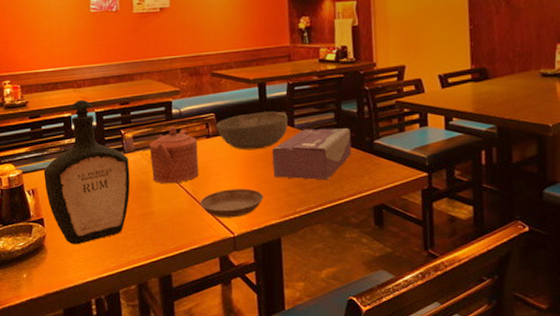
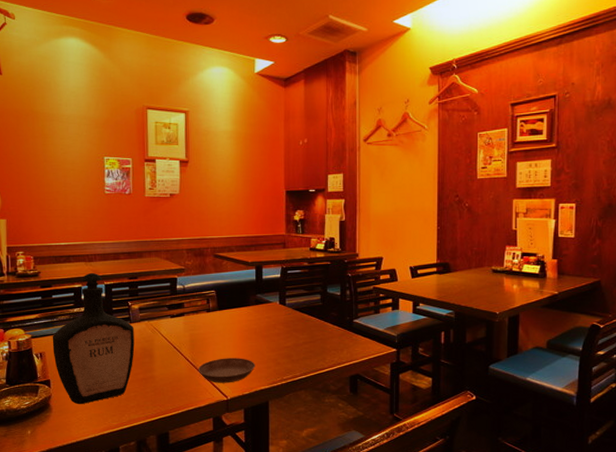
teapot: present [150,126,199,184] -> none [154,300,199,352]
bowl: present [216,111,289,150] -> none [216,291,281,324]
tissue box: present [271,128,352,180] -> none [264,308,334,353]

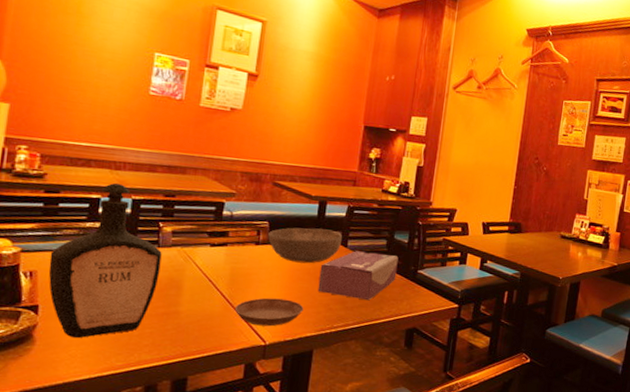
bowl: none [216,291,281,324] -> present [268,227,343,264]
tissue box: none [264,308,334,353] -> present [317,251,399,301]

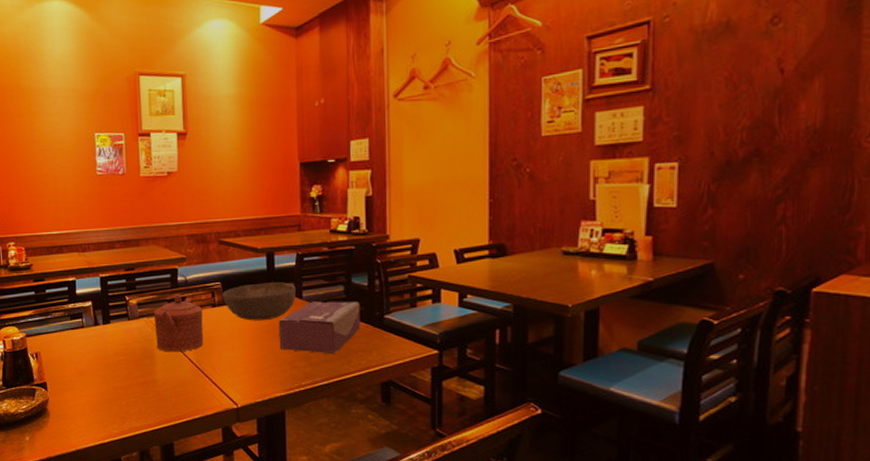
bottle: present [48,182,162,339] -> none [47,264,134,410]
teapot: none [186,227,244,286] -> present [154,294,204,352]
saucer: present [234,297,304,327] -> none [203,360,269,389]

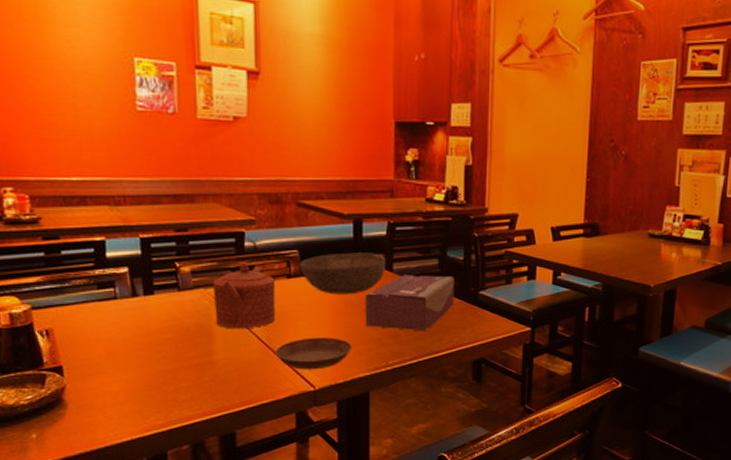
saucer: none [203,360,269,389] -> present [274,337,352,370]

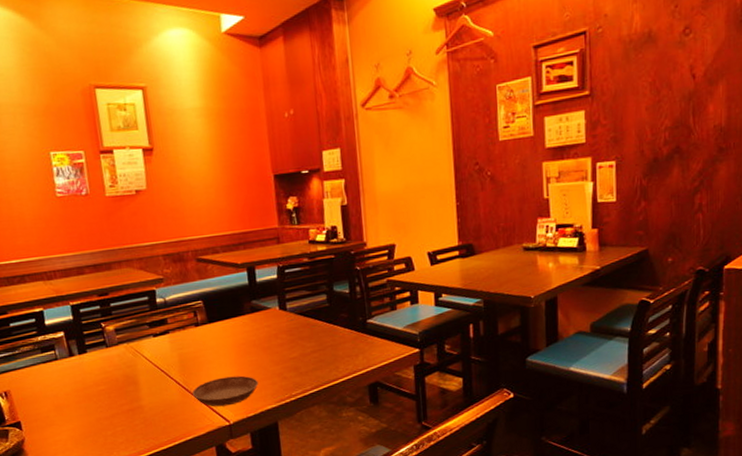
teapot: present [213,262,276,329] -> none [134,316,189,377]
bowl: present [300,253,387,295] -> none [205,295,281,337]
tissue box: present [365,275,455,332] -> none [264,309,346,363]

